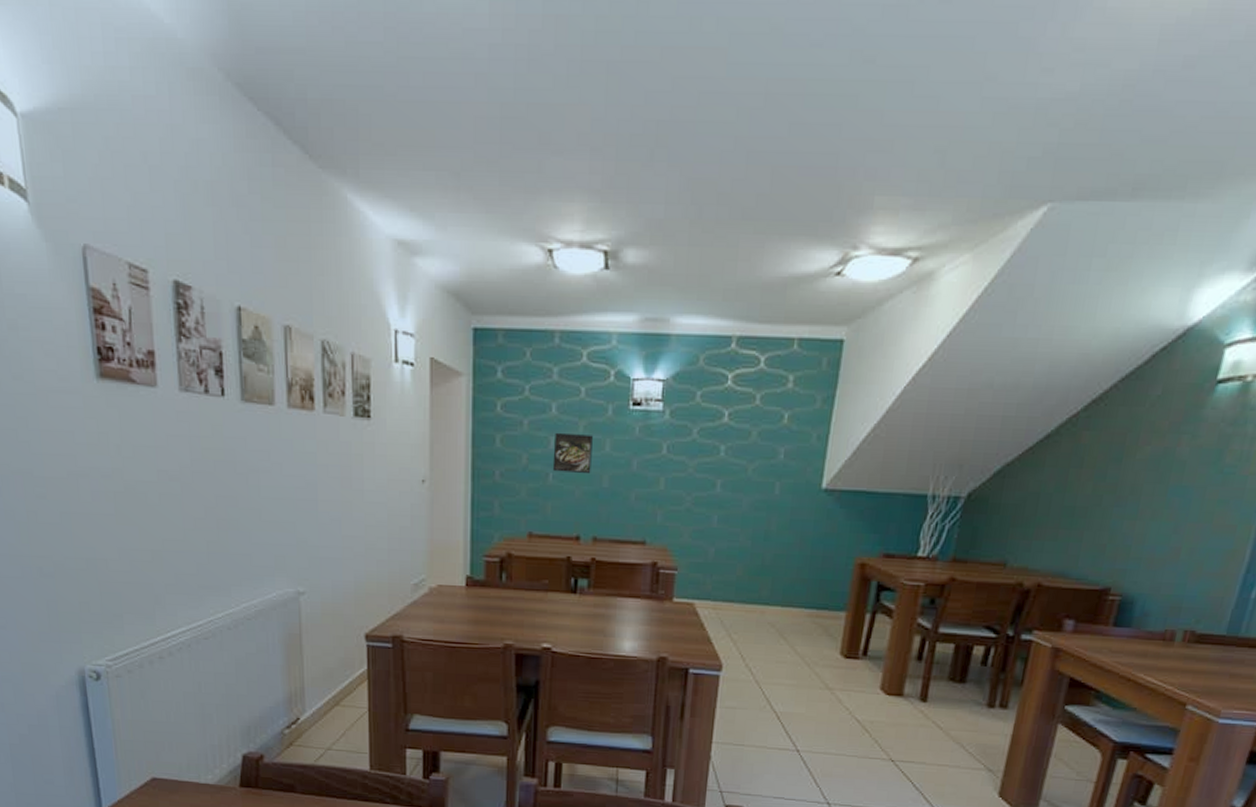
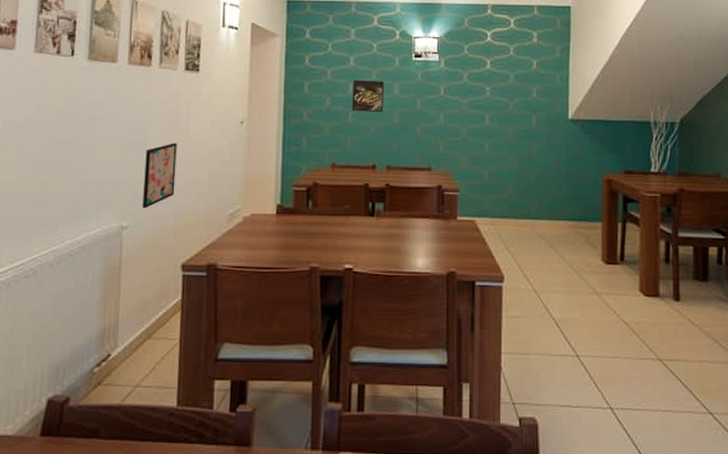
wall art: none [317,502,352,574] -> present [142,142,177,208]

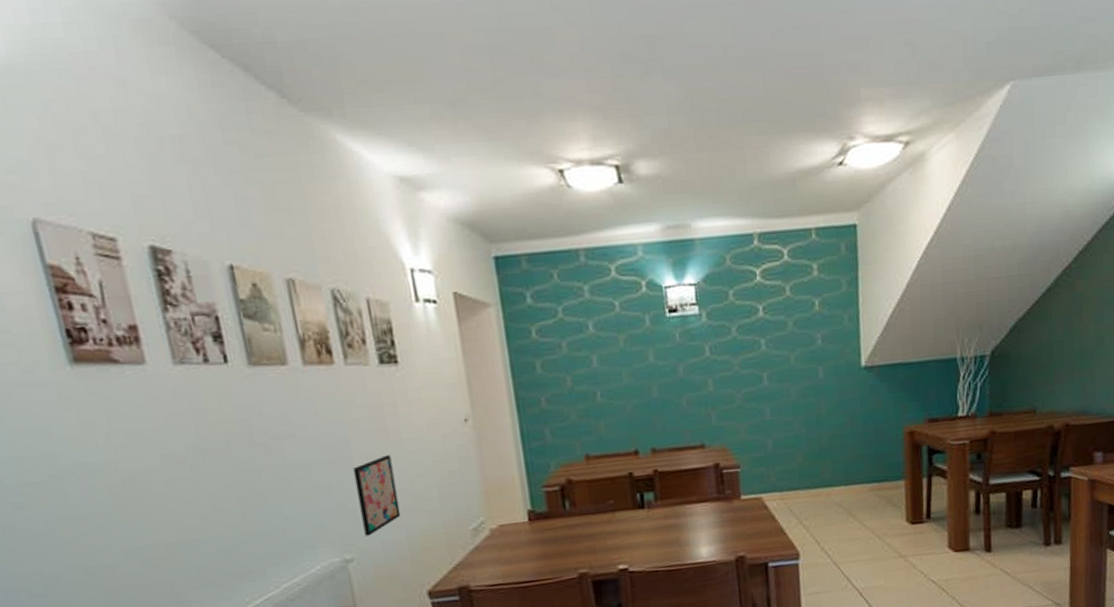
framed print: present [351,79,384,113] -> none [596,347,639,390]

